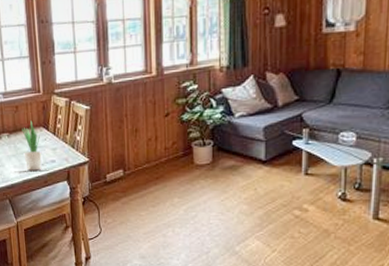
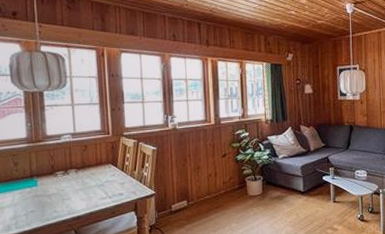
potted plant: present [22,119,43,171] -> none [90,157,111,203]

